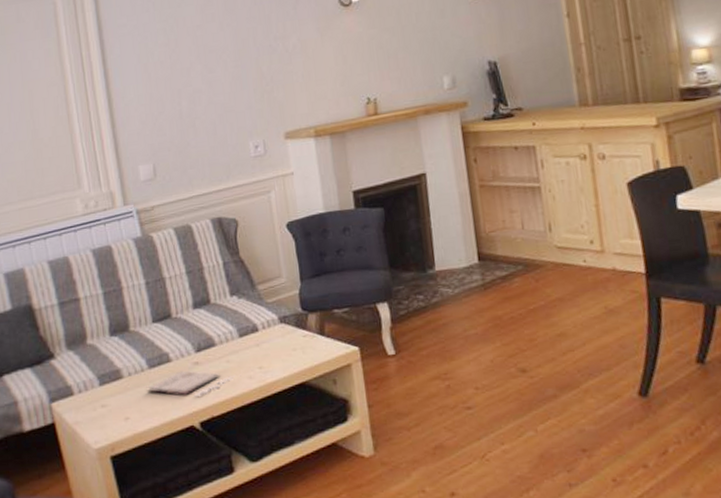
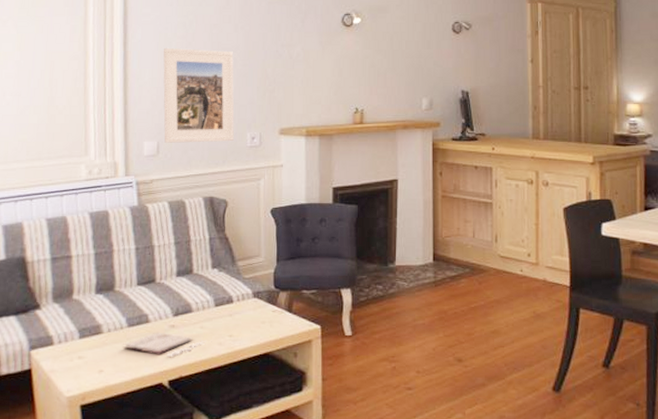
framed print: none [146,53,235,164] -> present [163,47,234,143]

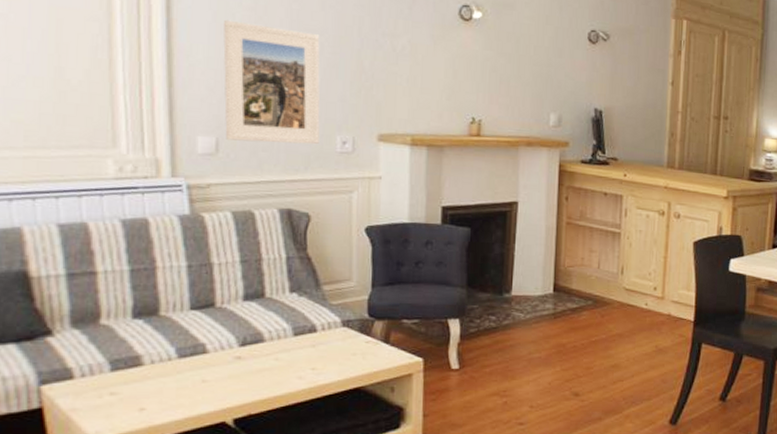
magazine: present [123,332,212,357] -> none [171,364,290,392]

